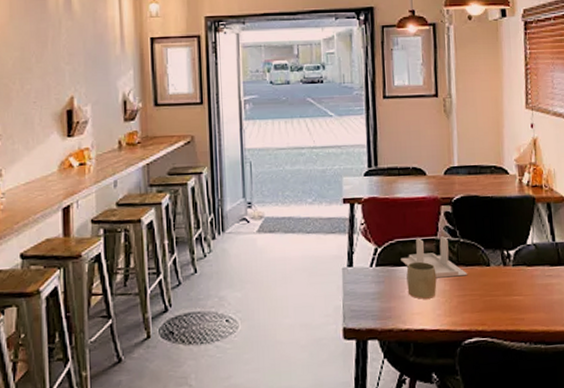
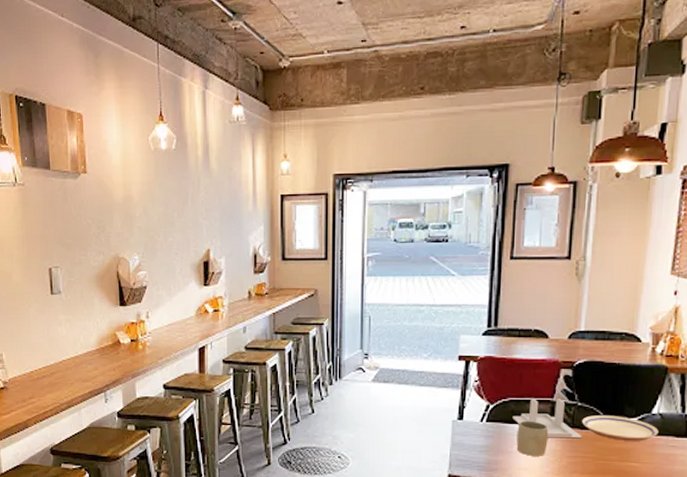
plate: none [466,249,535,275] -> present [582,415,659,441]

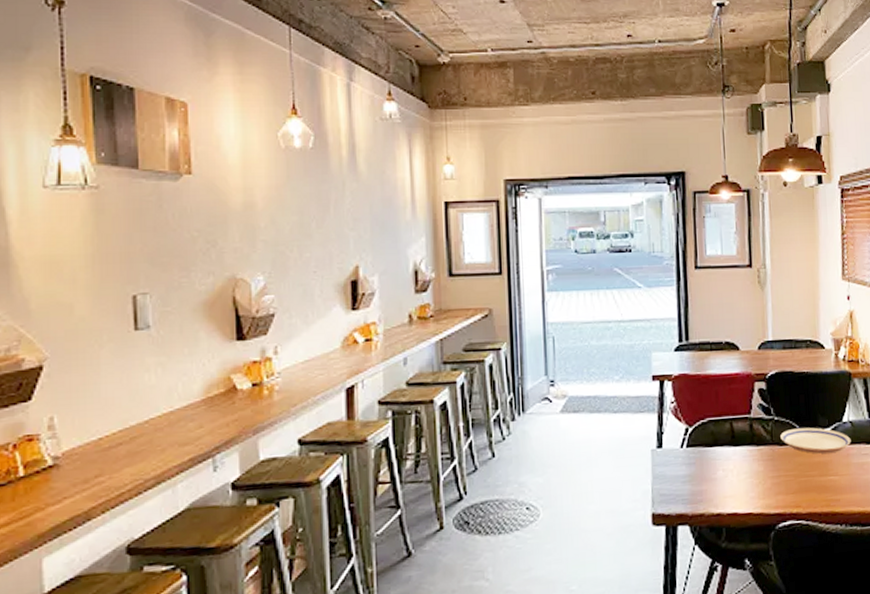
napkin holder: present [512,398,581,439] -> none [712,414,782,459]
mug: present [516,420,549,456] -> none [718,441,750,481]

